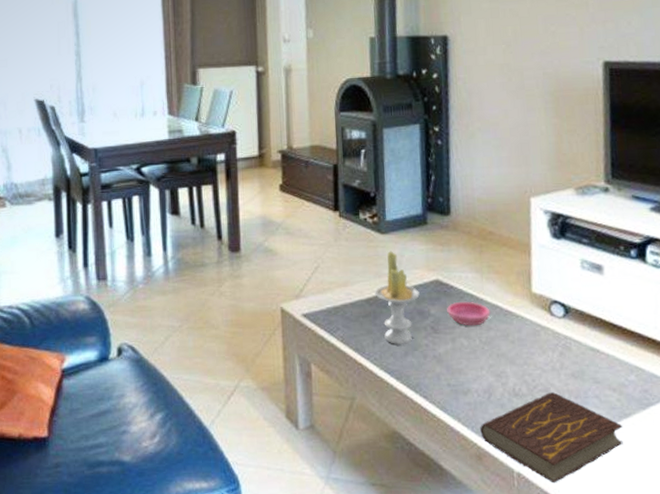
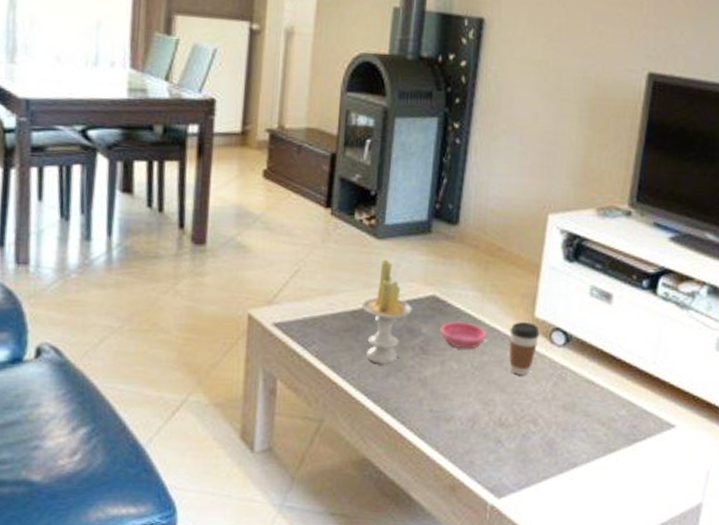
book: present [480,392,624,484] -> none [458,424,606,517]
coffee cup: none [511,298,539,347] -> present [509,322,540,375]

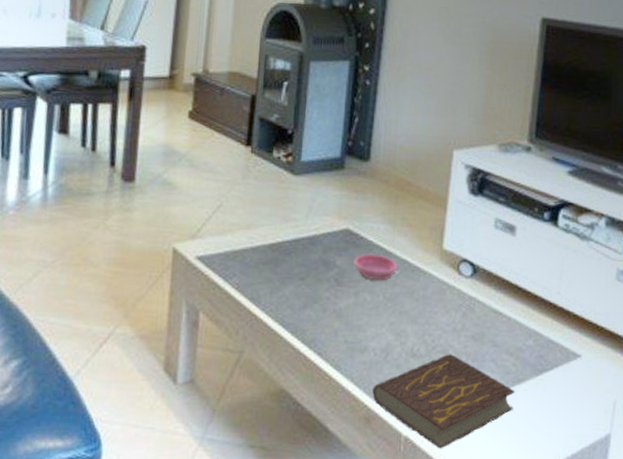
candle: present [361,259,412,365] -> none [279,194,327,297]
book: none [458,424,606,517] -> present [372,354,515,449]
coffee cup: present [509,322,540,375] -> none [419,254,448,306]

